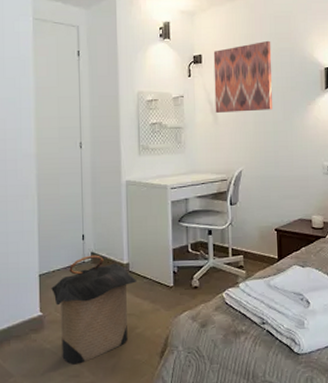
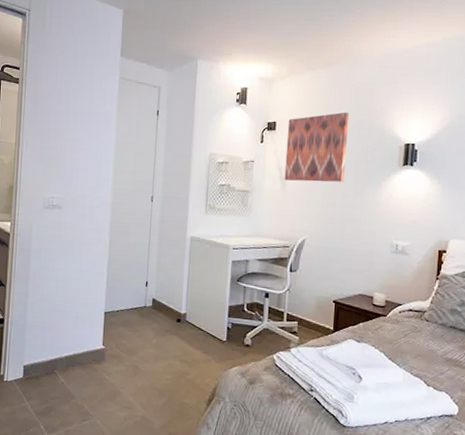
laundry hamper: present [50,255,138,365] -> none [113,301,193,398]

